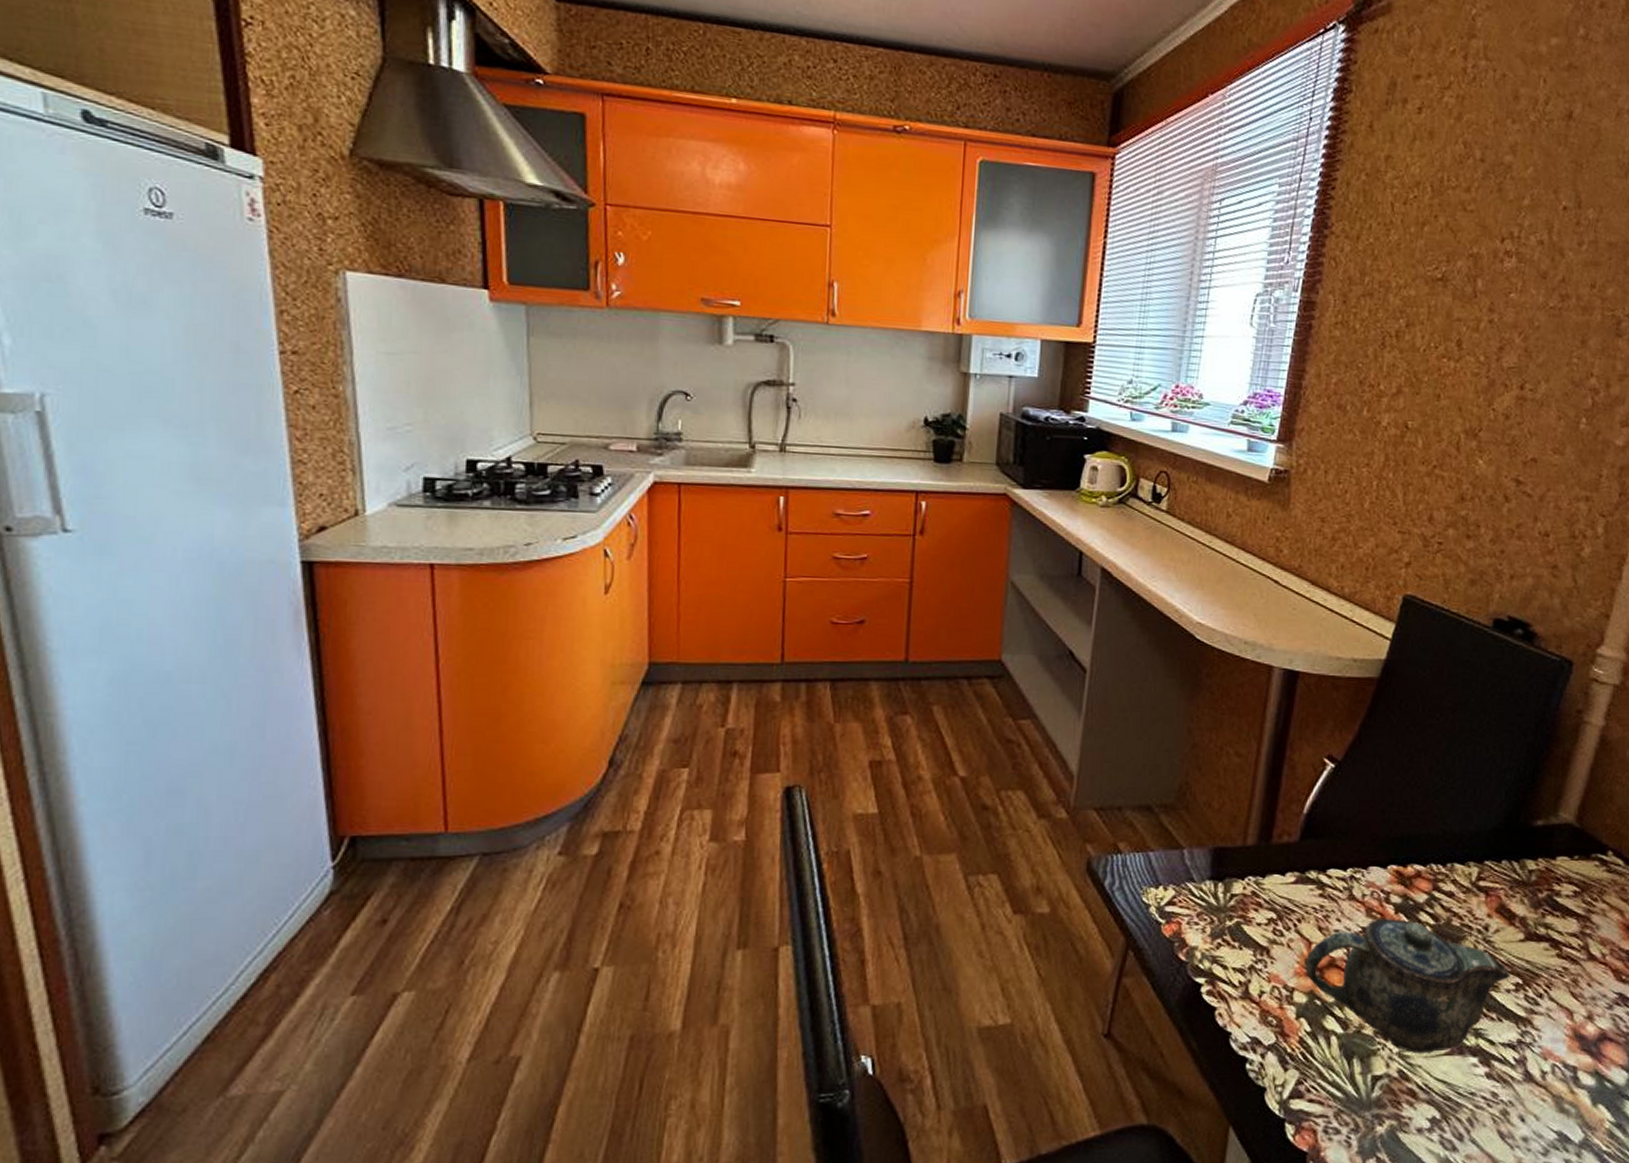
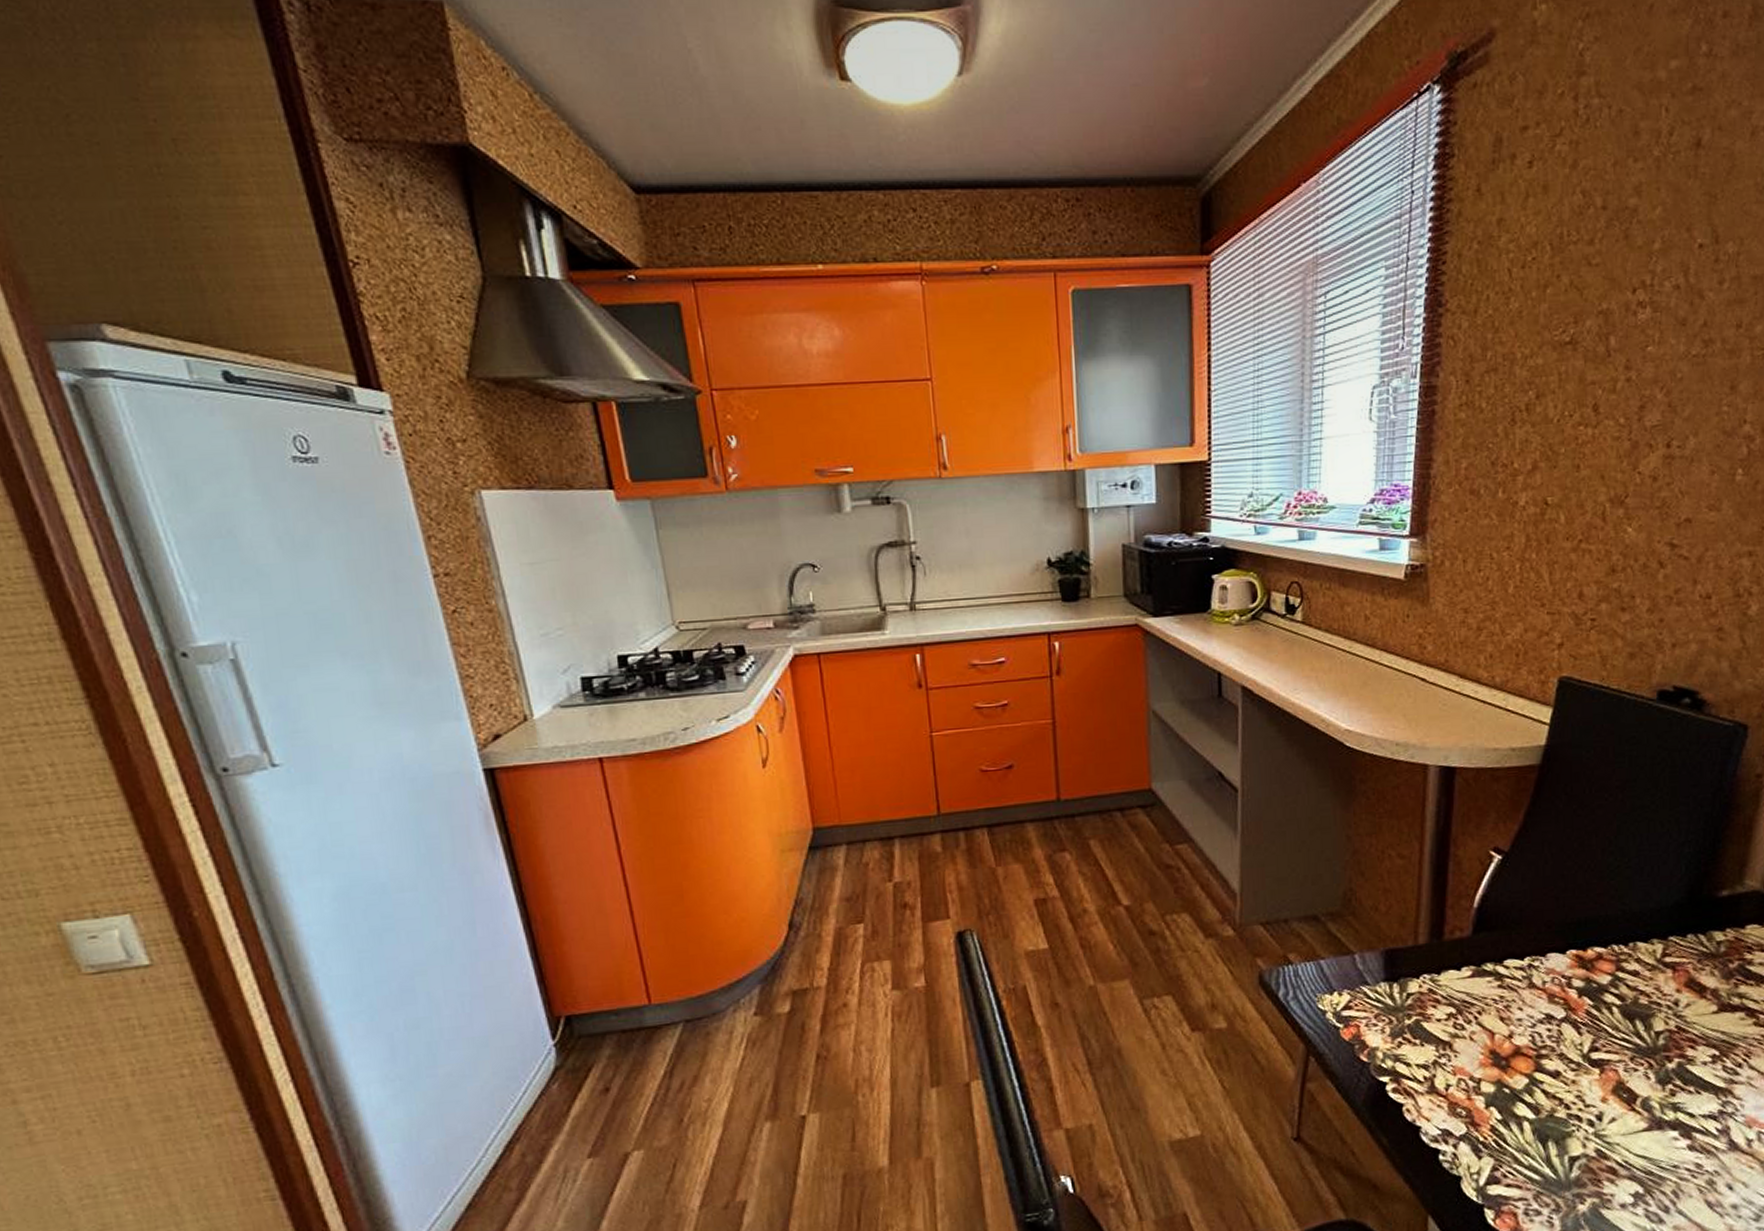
teapot: present [1305,918,1511,1054] -> none [1490,1002,1707,1132]

